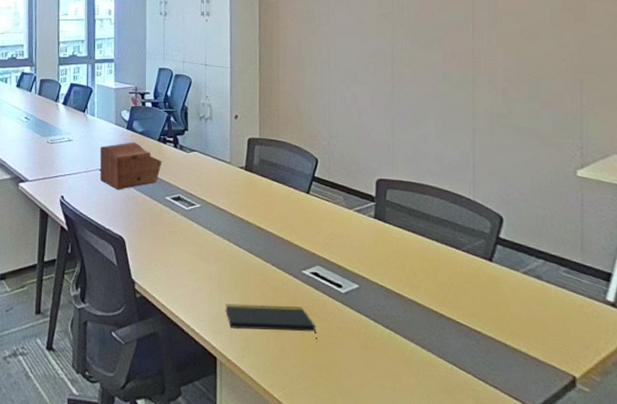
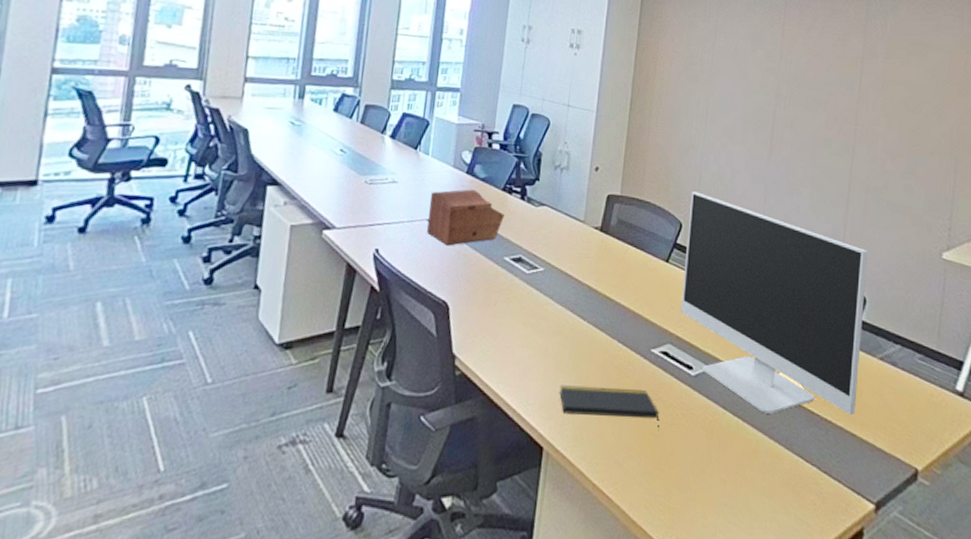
computer monitor: none [323,130,505,326] -> present [681,191,868,415]

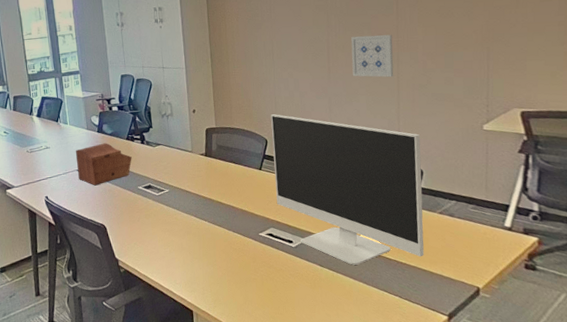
notepad: present [559,385,660,431] -> none [197,262,275,289]
wall art: none [798,112,850,172] -> present [351,34,394,78]

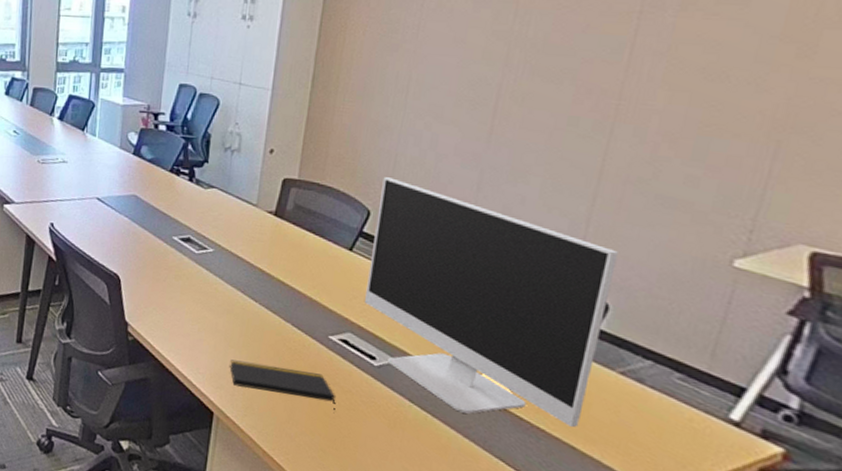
sewing box: present [75,143,132,186] -> none [97,170,172,223]
notepad: none [197,262,275,289] -> present [230,359,336,414]
wall art: present [351,34,394,78] -> none [528,85,611,158]

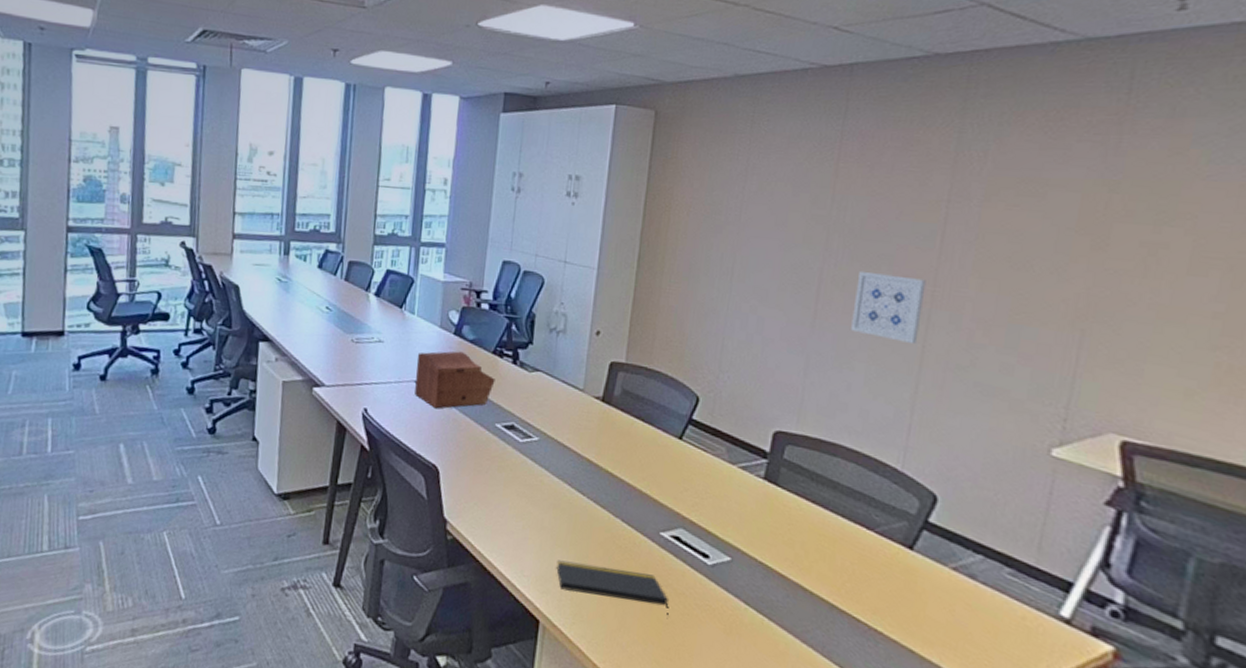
sewing box: none [97,170,172,223] -> present [415,351,495,409]
computer monitor: present [365,177,618,427] -> none [696,361,943,629]
wall art: none [528,85,611,158] -> present [851,270,926,345]

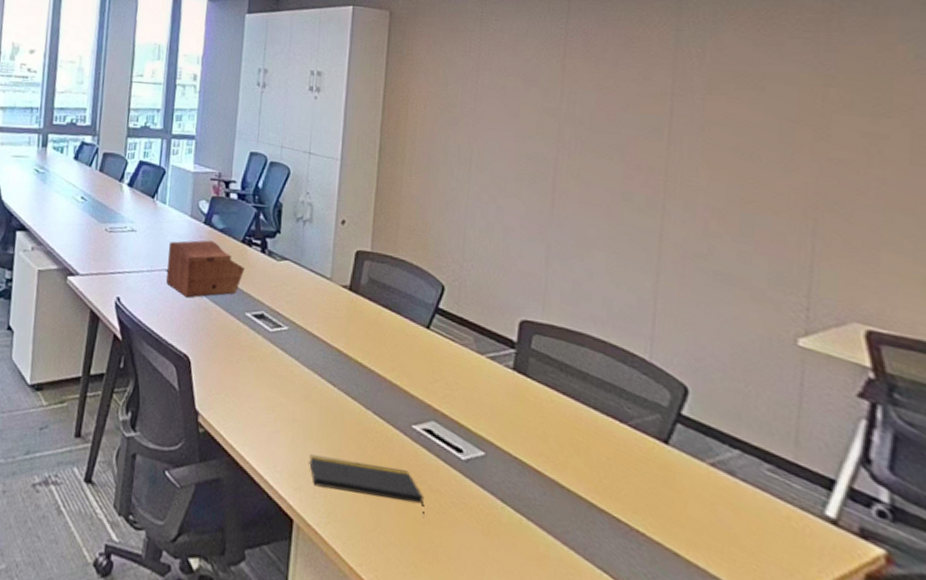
wall art: present [851,270,926,345] -> none [589,161,658,233]

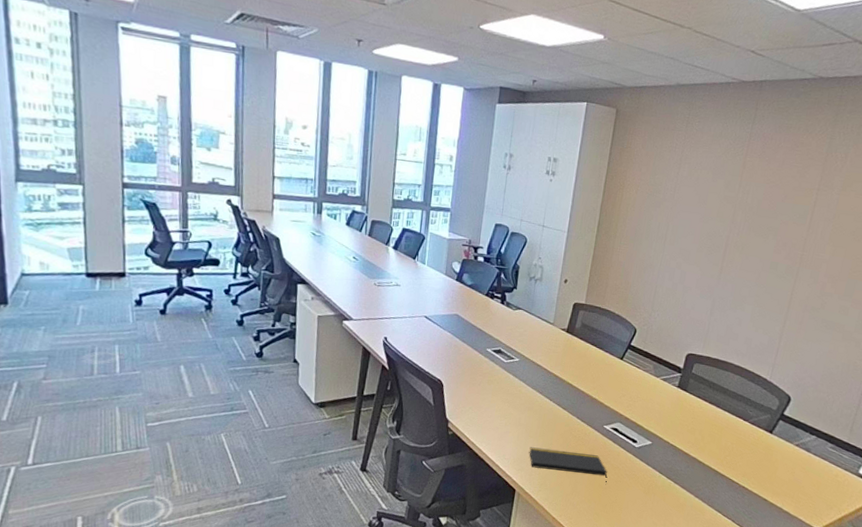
sewing box: present [166,240,245,298] -> none [425,293,487,338]

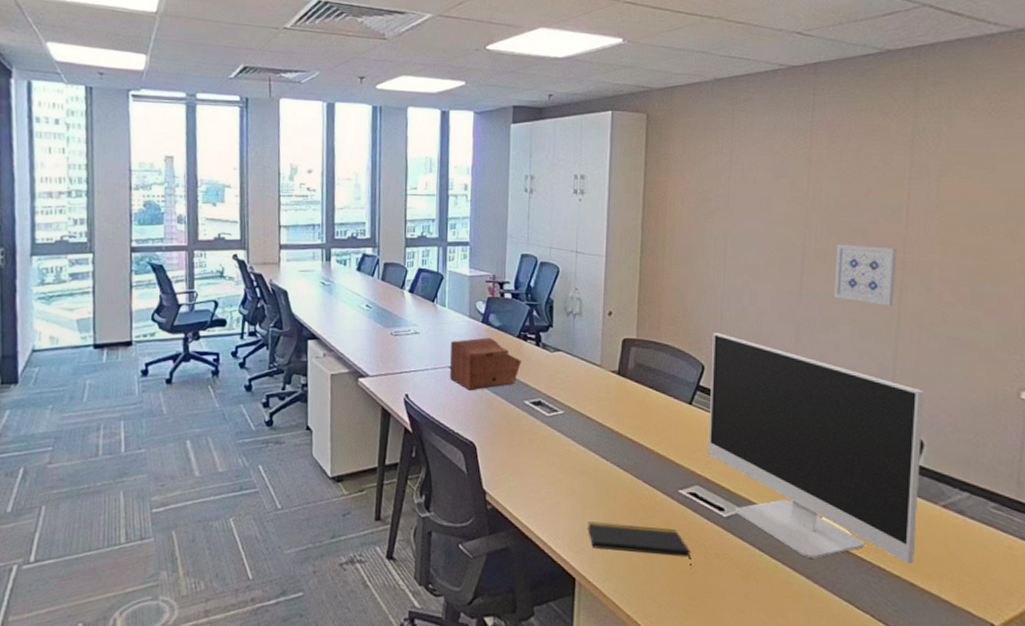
sewing box: none [425,293,487,338] -> present [450,337,521,391]
computer monitor: none [630,303,798,485] -> present [708,333,924,564]
wall art: none [745,238,798,293] -> present [834,244,897,307]

